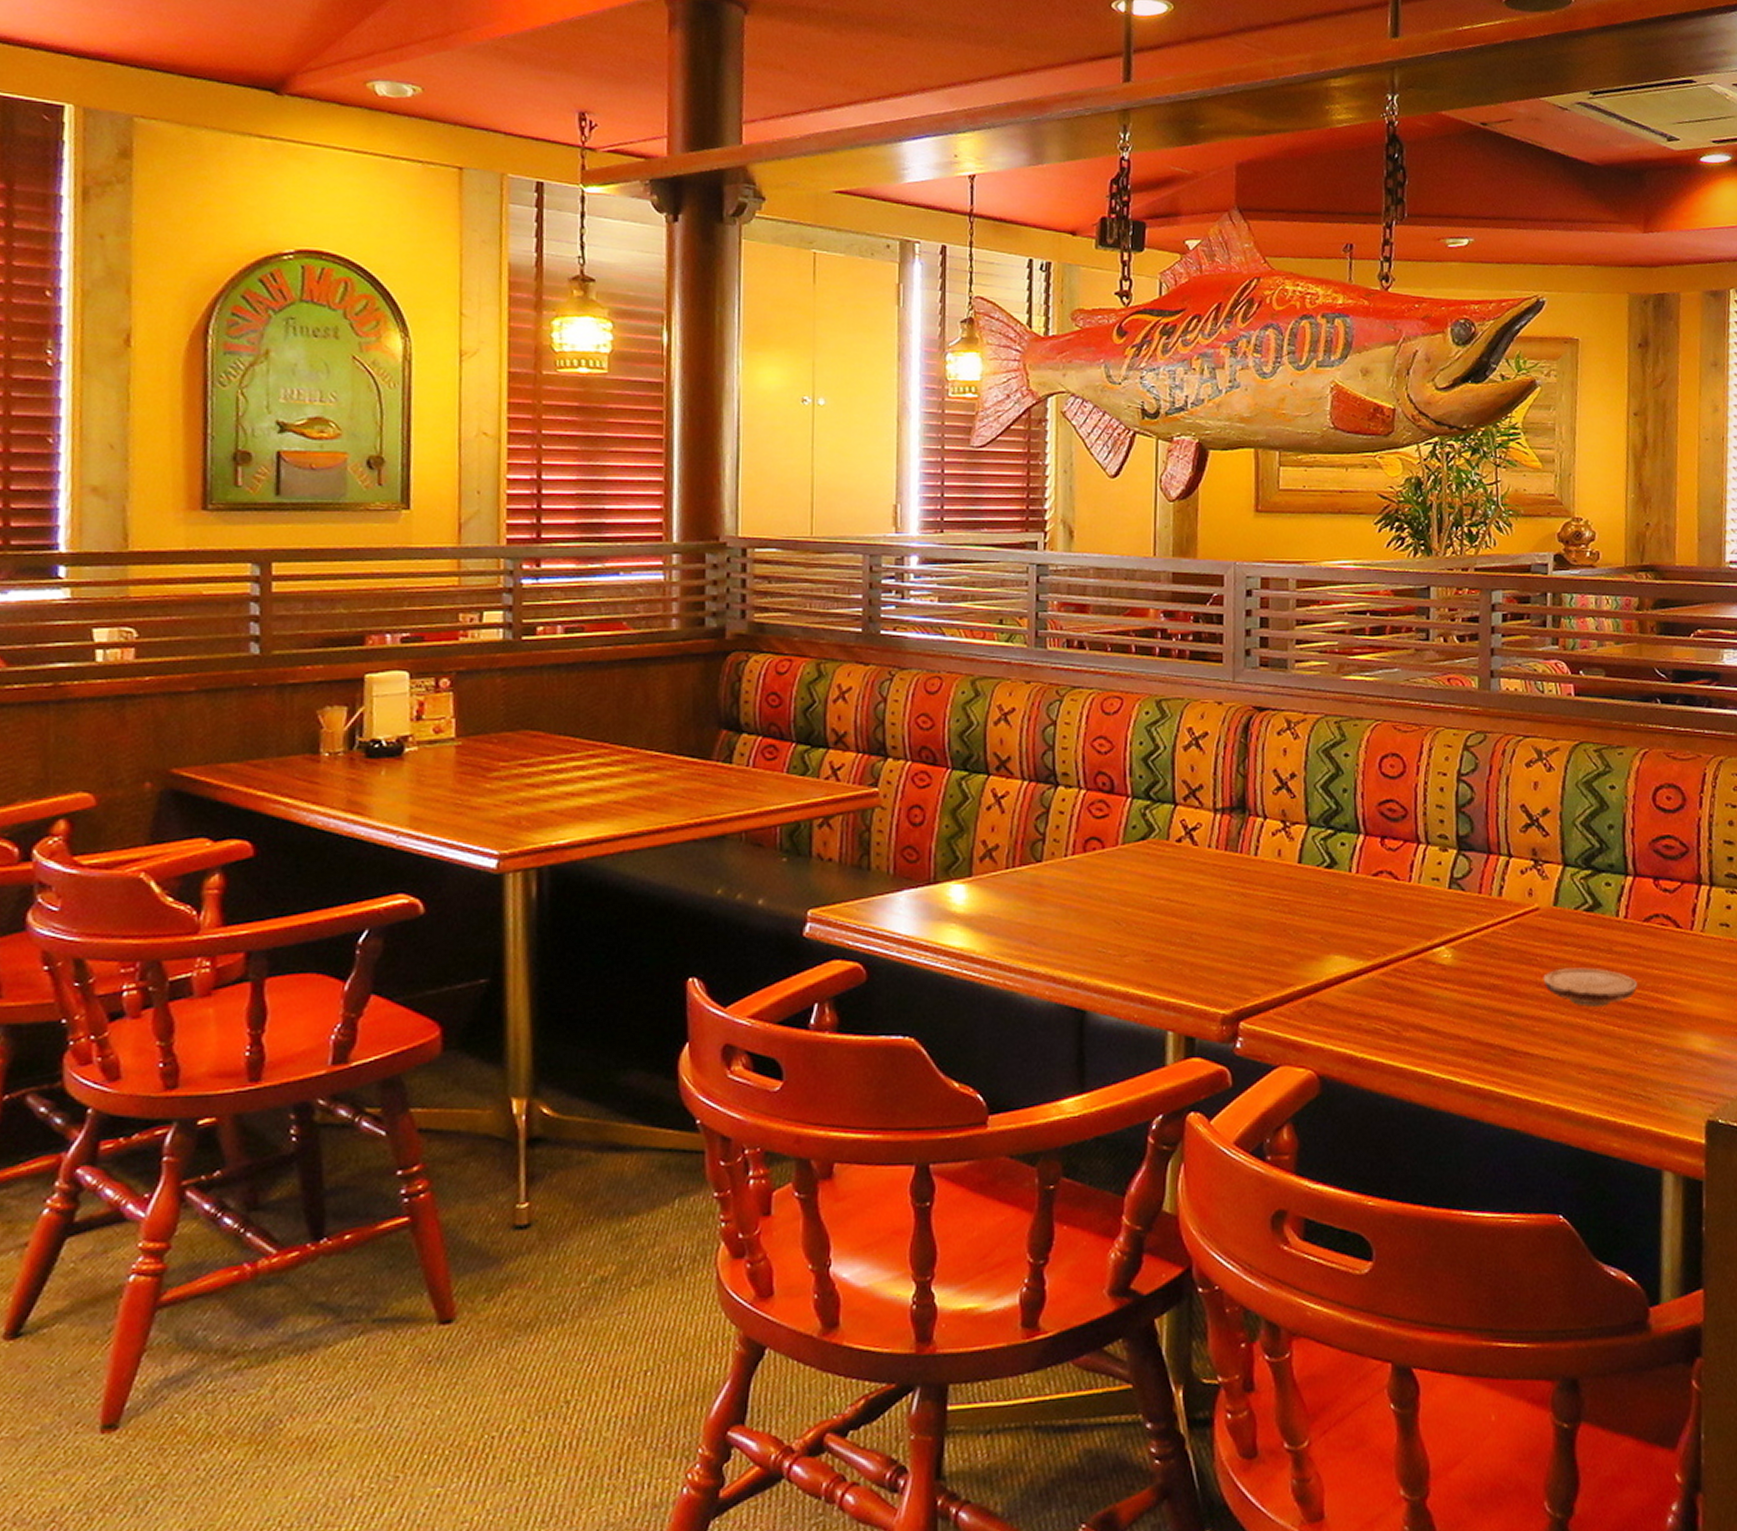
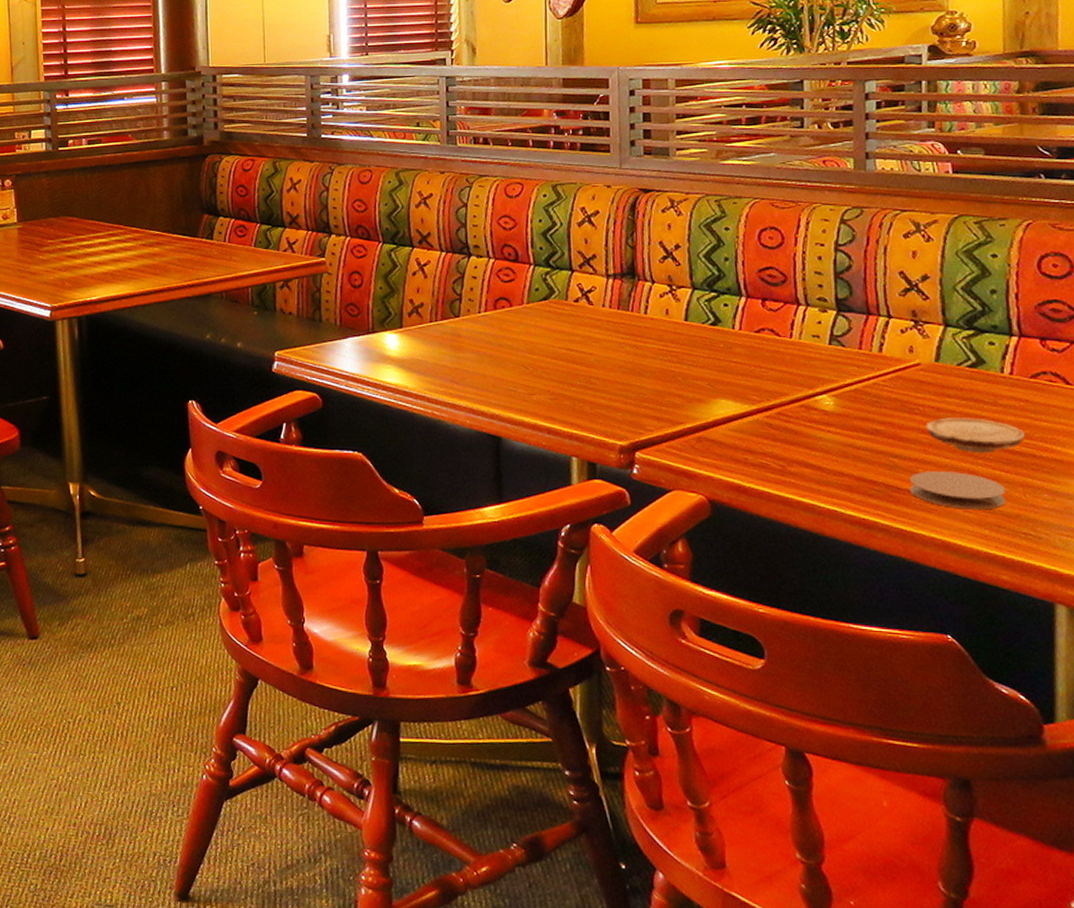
coaster: none [1525,1029,1619,1071] -> present [909,471,1006,510]

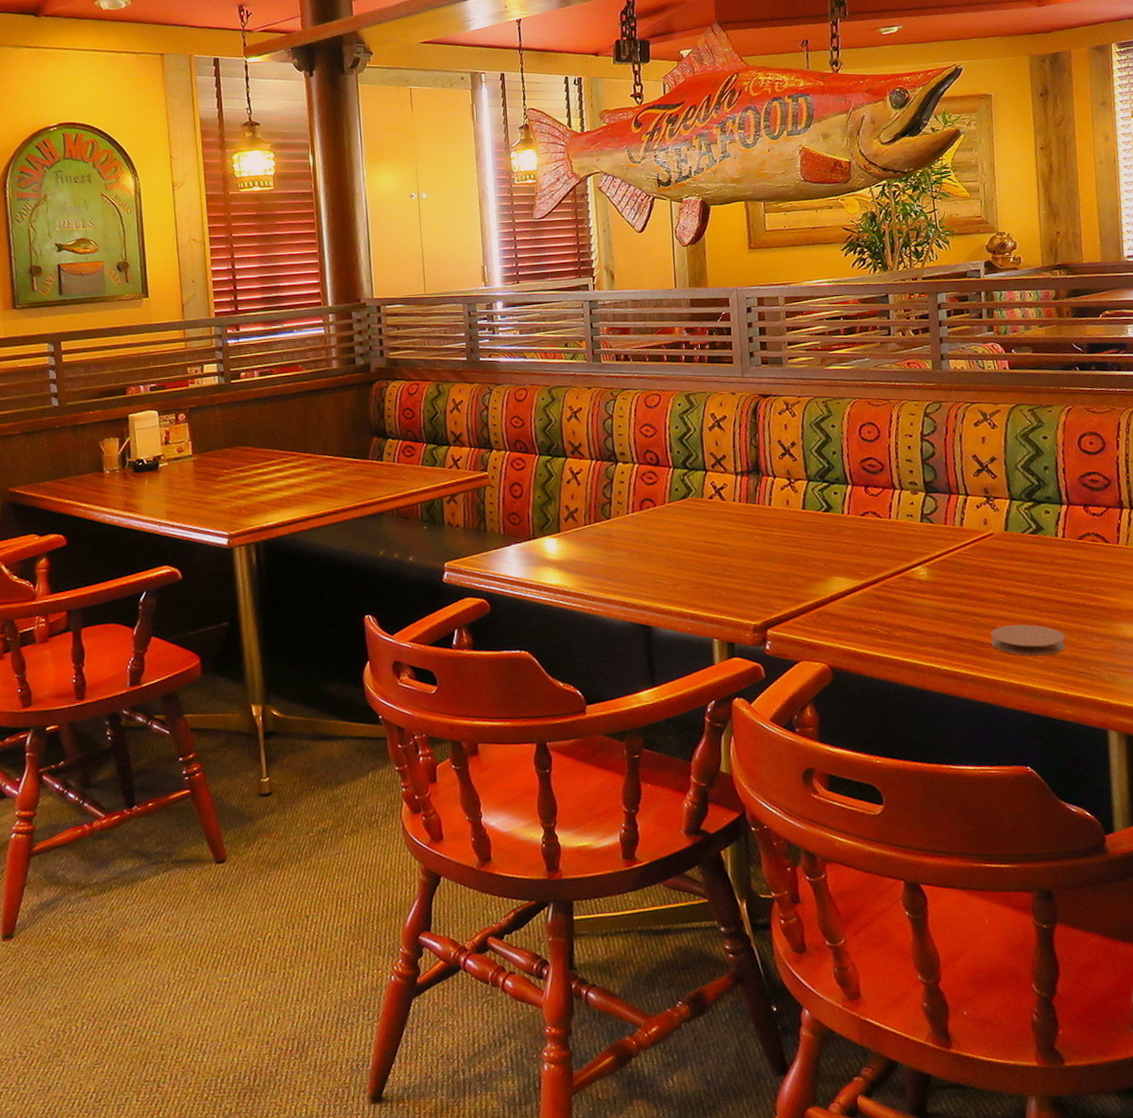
wood slice: present [926,417,1025,453] -> none [1000,577,1077,607]

